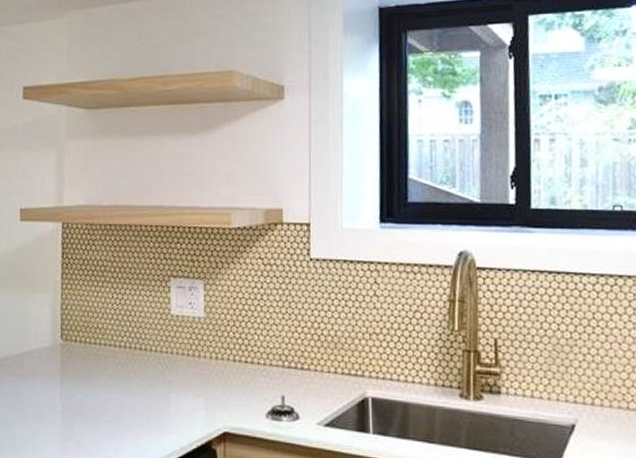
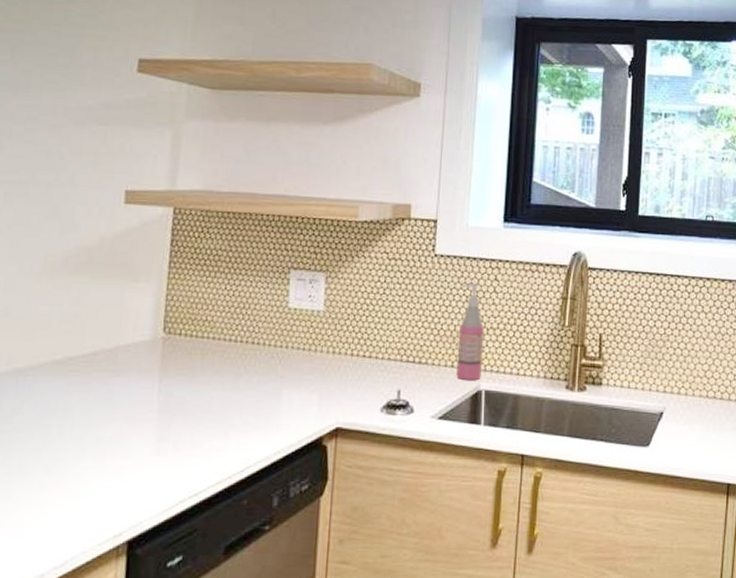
soap dispenser: none [338,286,368,388] -> present [456,282,484,381]

